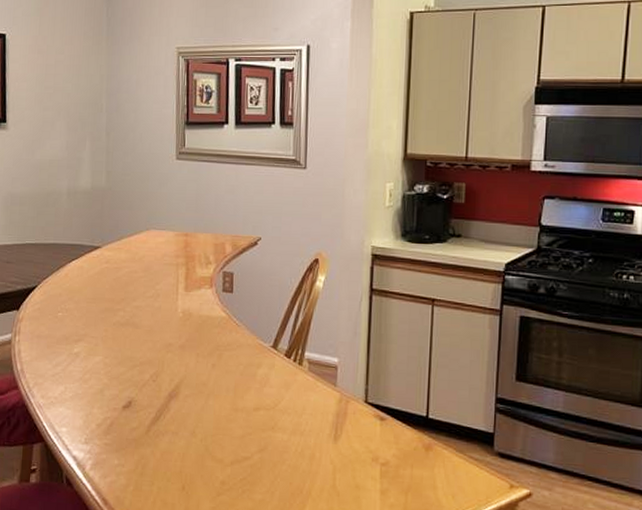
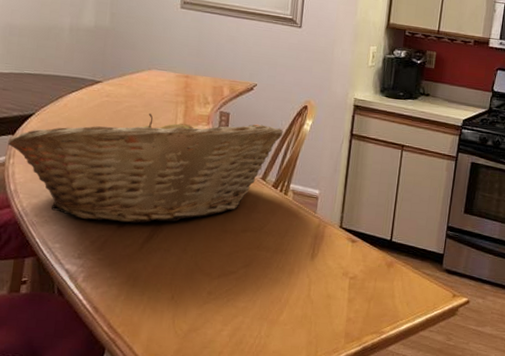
fruit basket: none [13,278,293,403] -> present [8,113,283,224]

